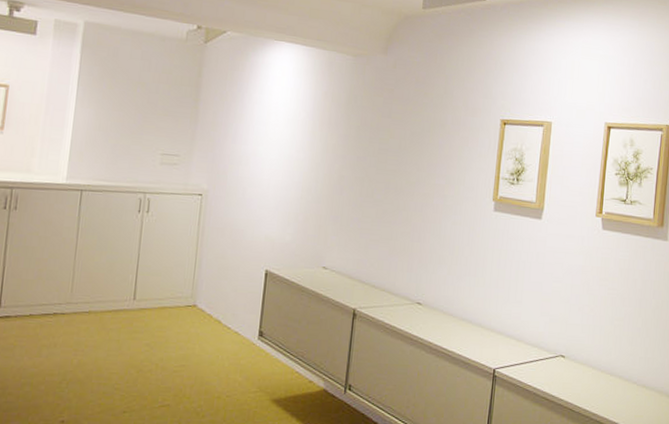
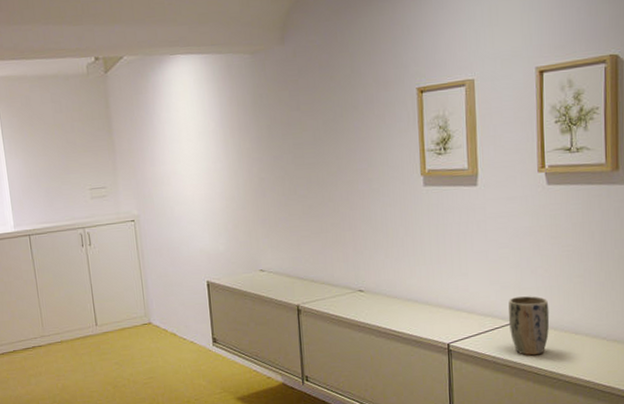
plant pot: none [552,331,591,392] -> present [508,296,550,356]

